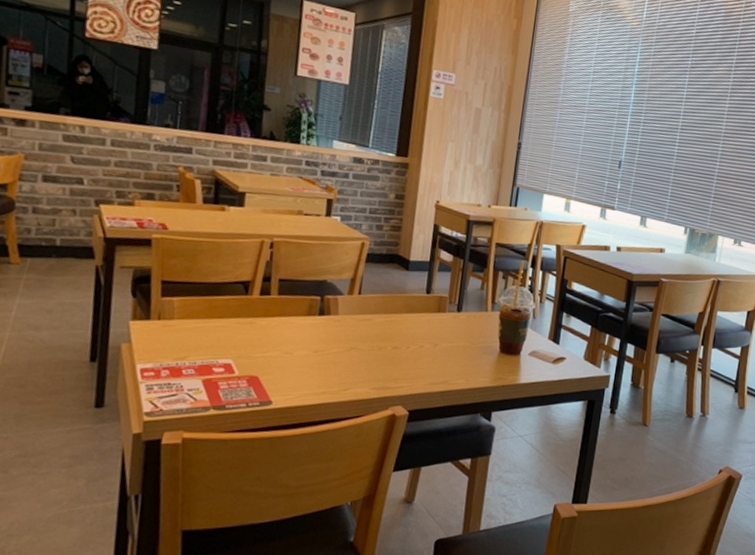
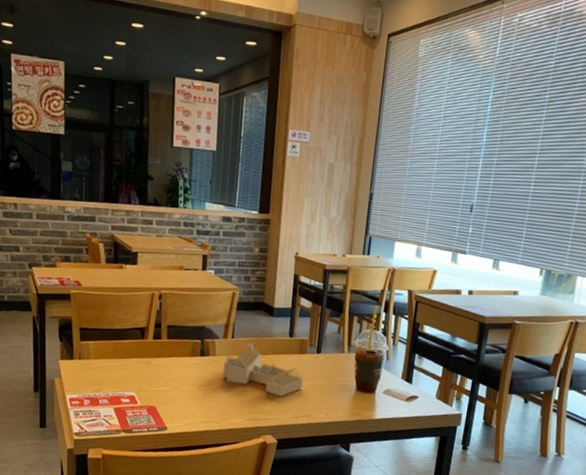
house frame: none [345,300,440,361] -> present [222,343,303,397]

